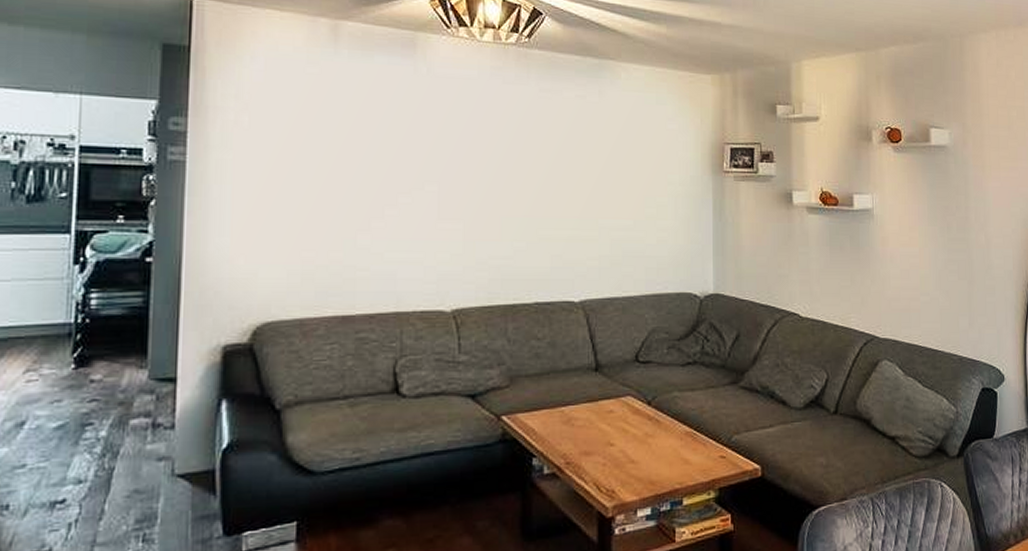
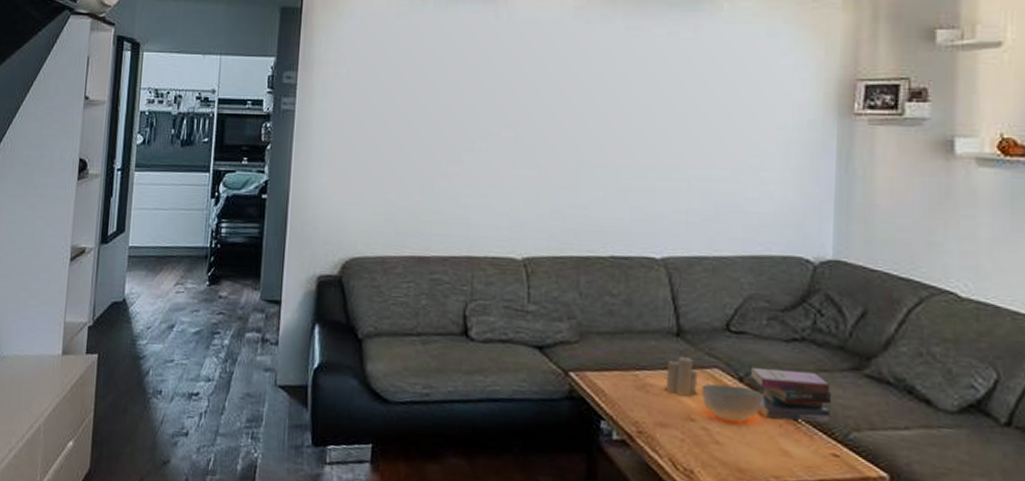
candle: none [588,388,615,426] -> present [665,355,698,398]
bowl: none [618,409,667,441] -> present [701,383,764,423]
books: none [656,389,718,434] -> present [750,366,832,423]

